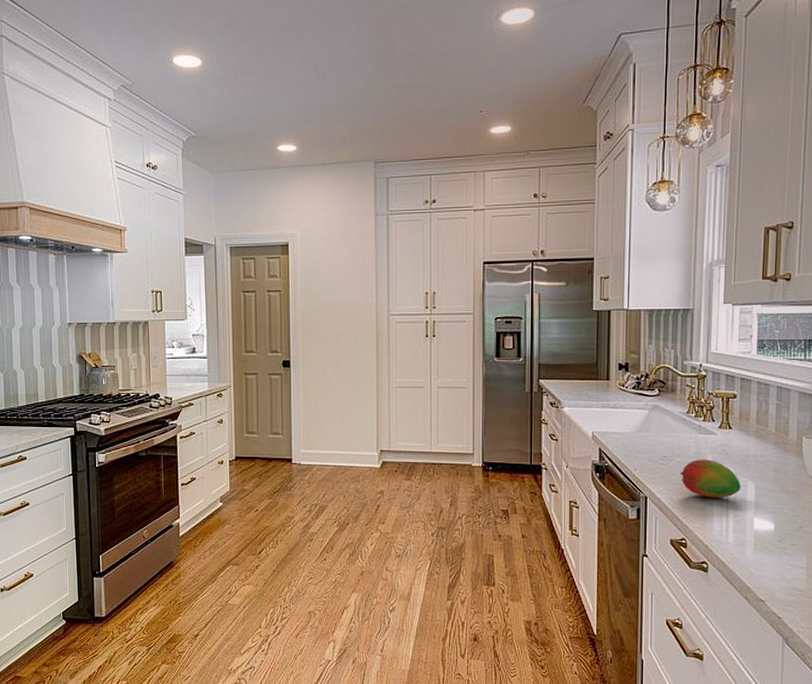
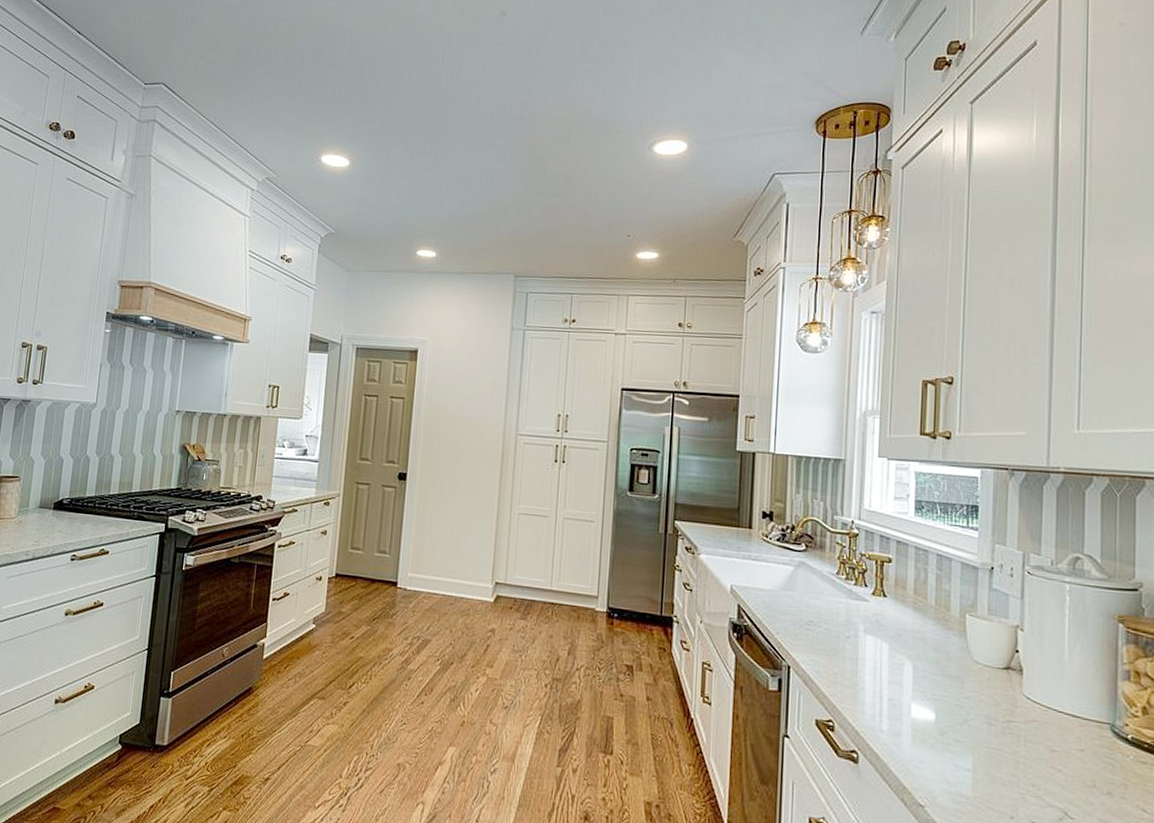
fruit: present [679,459,741,498] -> none [827,628,897,677]

